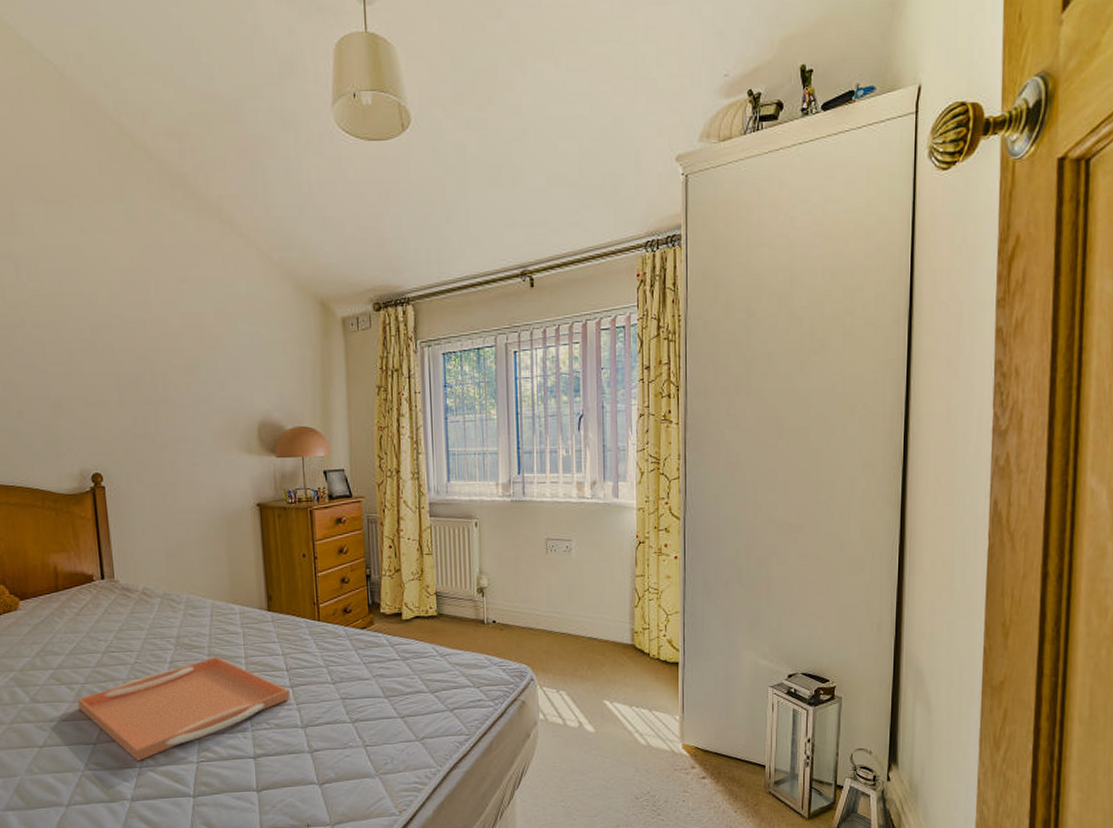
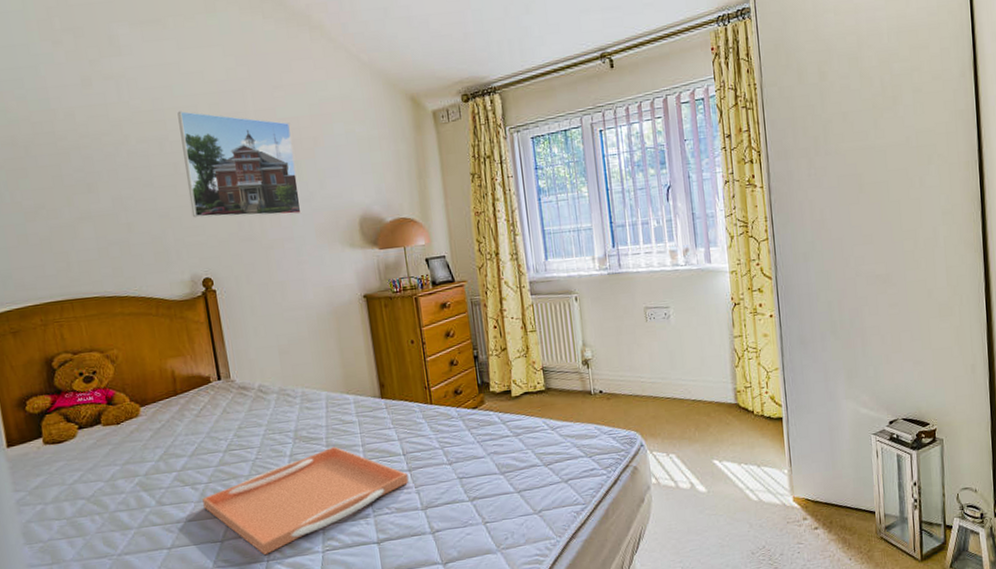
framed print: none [77,297,199,415] -> present [177,110,302,218]

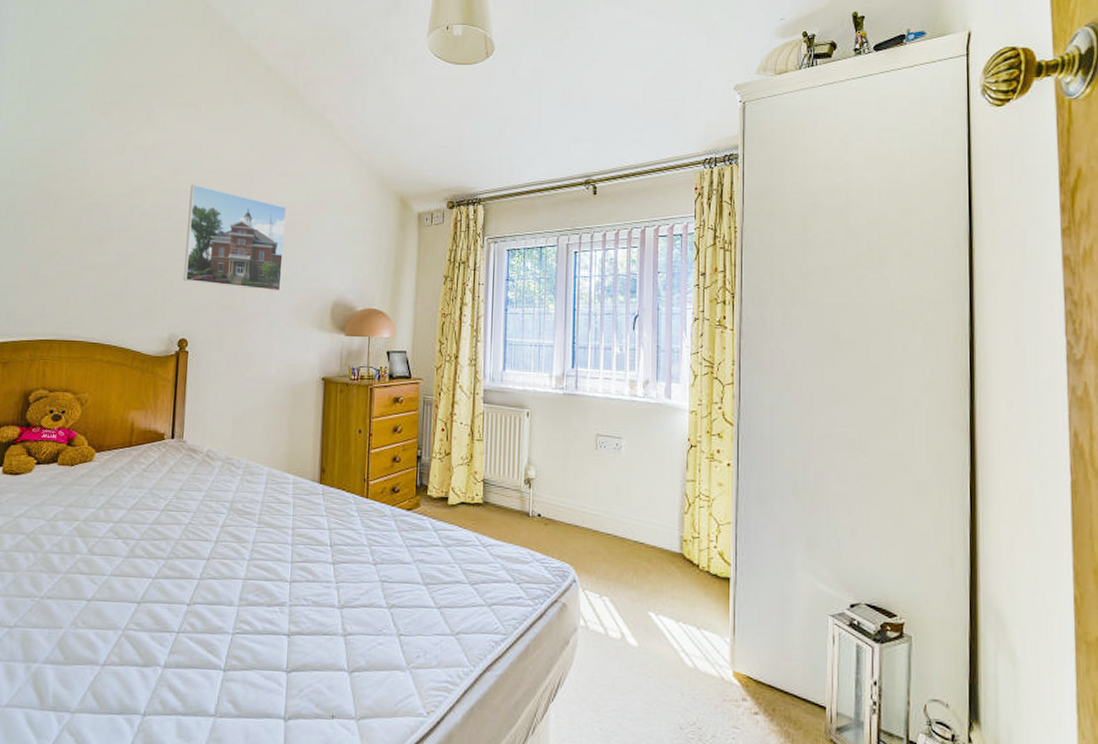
serving tray: present [202,446,409,556] -> none [130,524,331,626]

